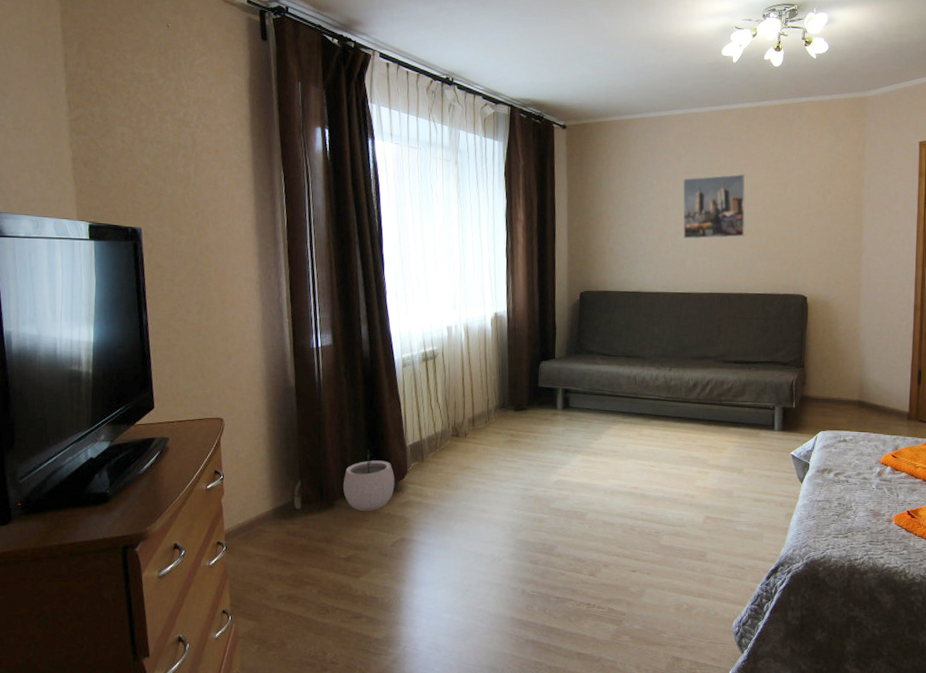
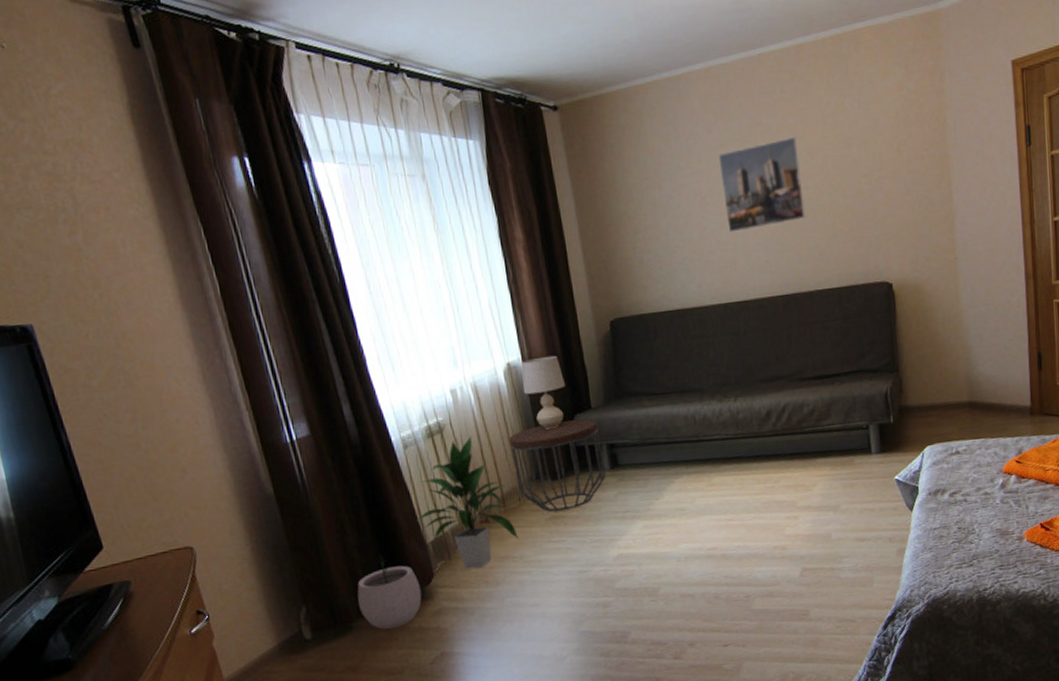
indoor plant: none [402,365,480,472] -> present [416,436,519,569]
side table: none [485,365,558,437] -> present [508,419,606,512]
table lamp: none [503,312,538,370] -> present [521,355,566,429]

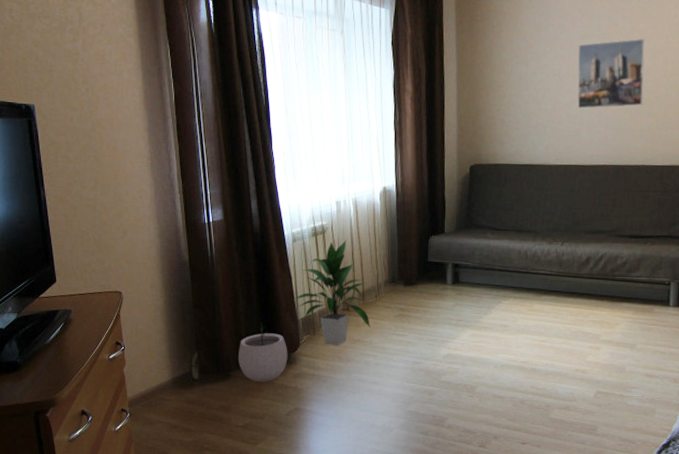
side table: present [508,419,606,512] -> none [375,240,448,311]
table lamp: present [521,355,566,429] -> none [392,186,427,244]

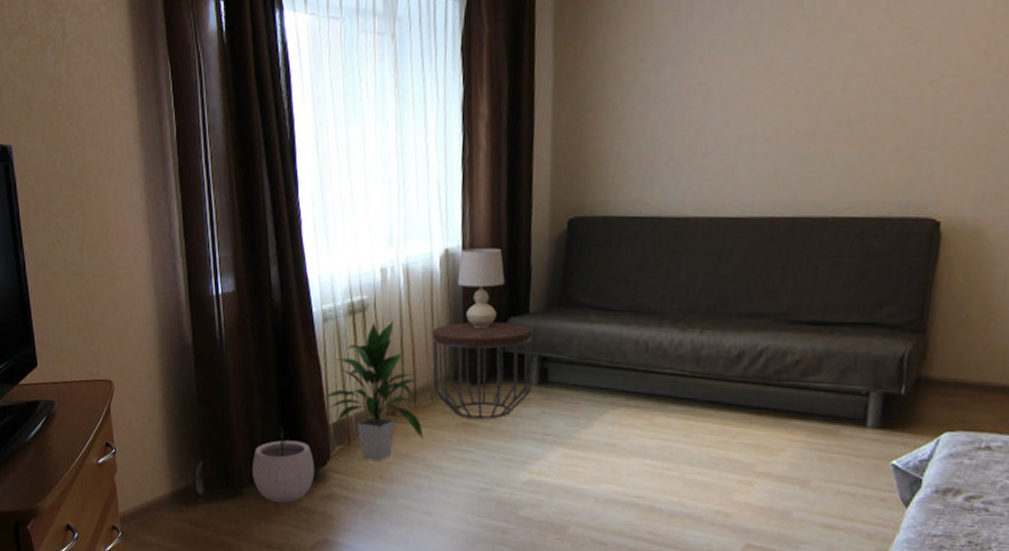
side table: none [375,240,448,311] -> present [431,322,533,419]
table lamp: none [392,186,427,244] -> present [457,247,506,328]
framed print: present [577,38,645,109] -> none [732,24,845,134]

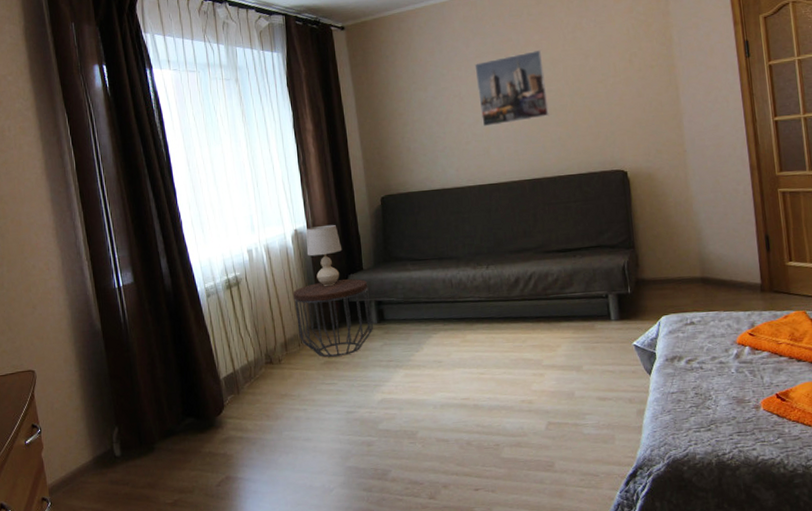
plant pot: present [253,425,315,504] -> none [160,386,214,452]
indoor plant: present [323,320,424,461] -> none [213,289,297,403]
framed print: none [732,24,845,134] -> present [474,49,549,127]

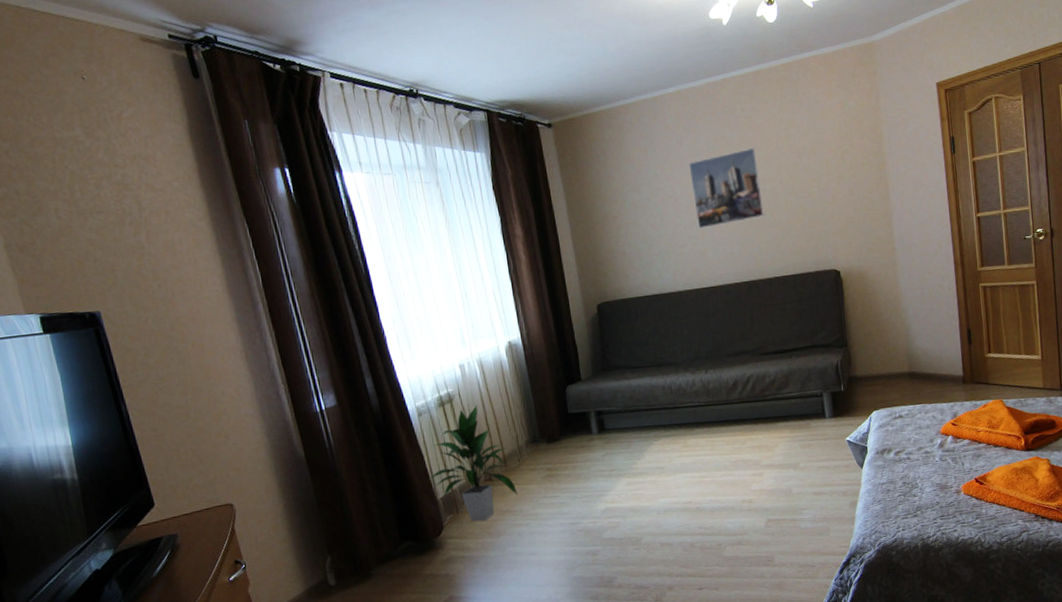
indoor plant: none [213,289,297,403] -> present [429,405,518,522]
side table: present [292,279,373,357] -> none [509,389,594,471]
table lamp: present [306,224,343,286] -> none [520,334,560,399]

